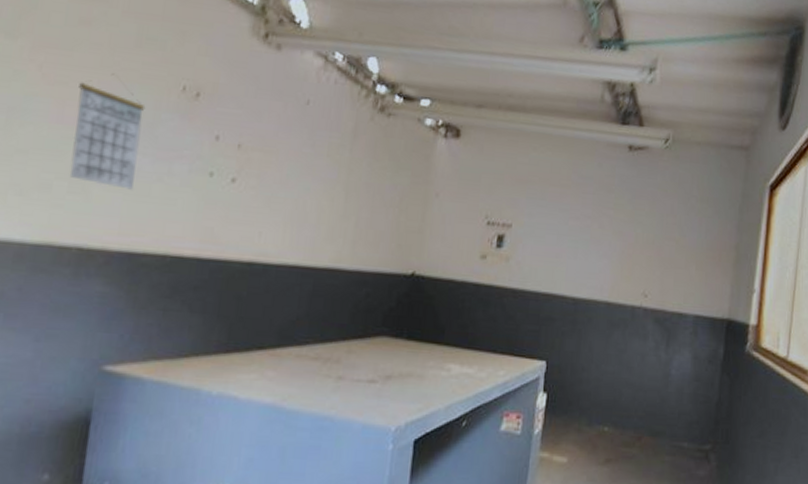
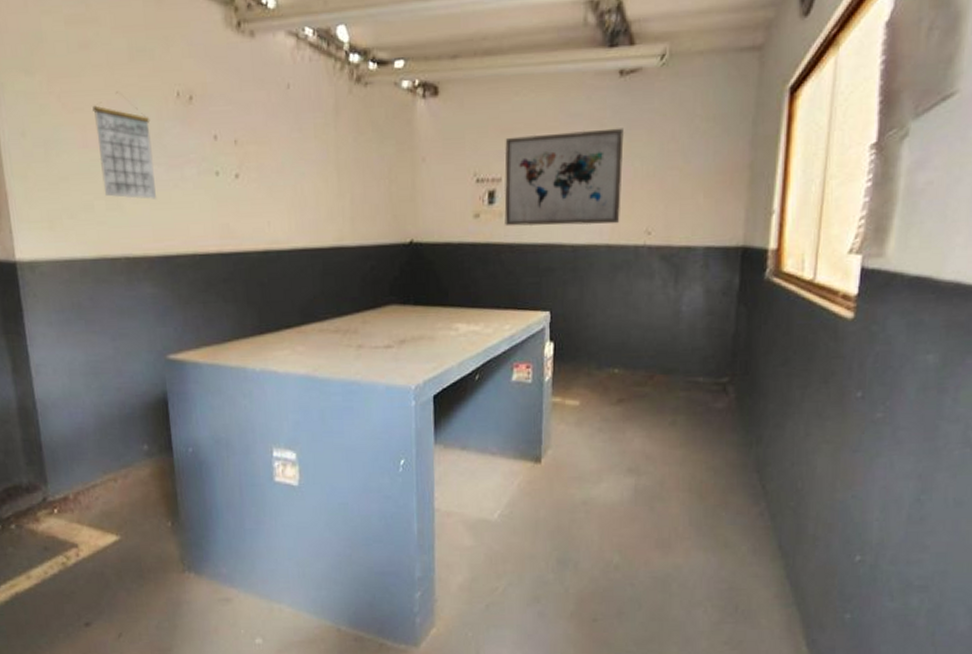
wall art: none [510,187,629,283] -> present [504,128,624,227]

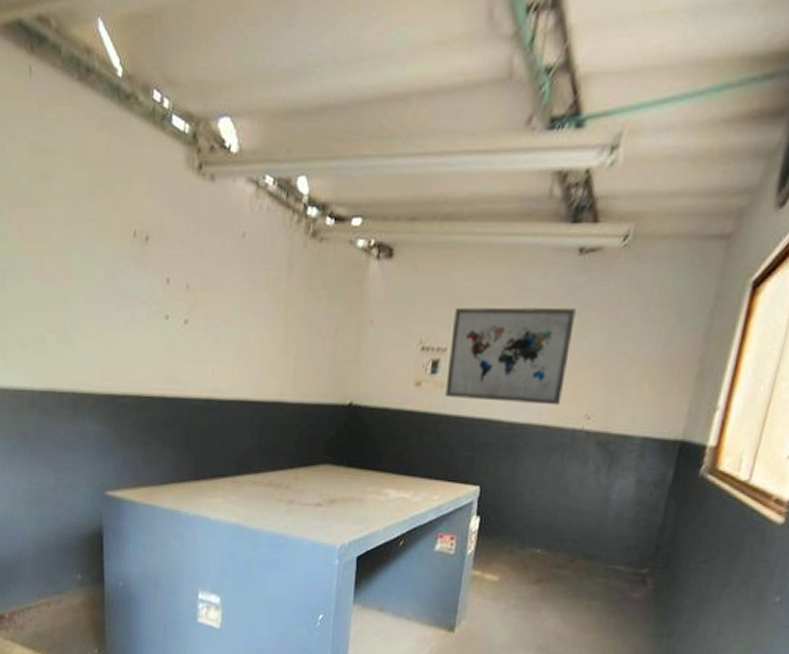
calendar: present [93,92,156,199] -> none [51,226,107,337]

